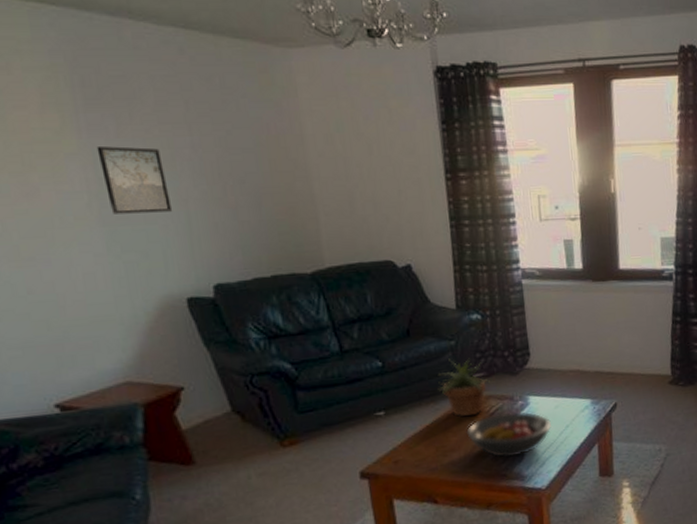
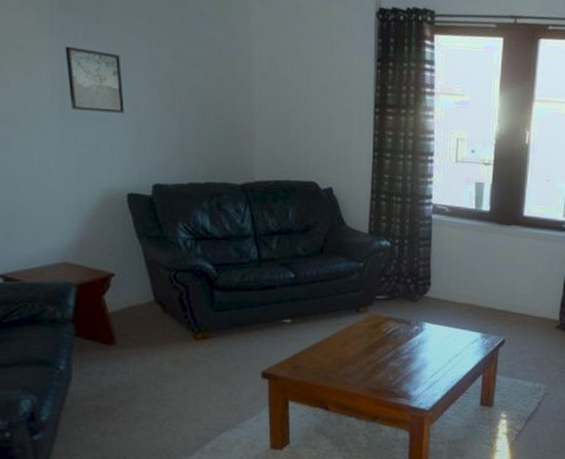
potted plant: present [437,358,492,417] -> none [342,278,392,334]
fruit bowl: present [466,411,551,458] -> none [363,335,442,377]

